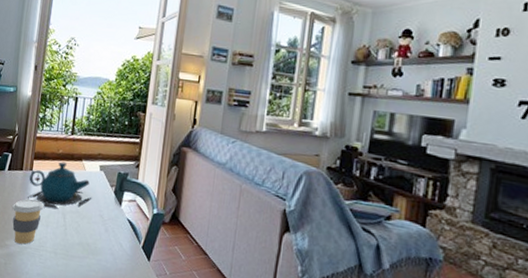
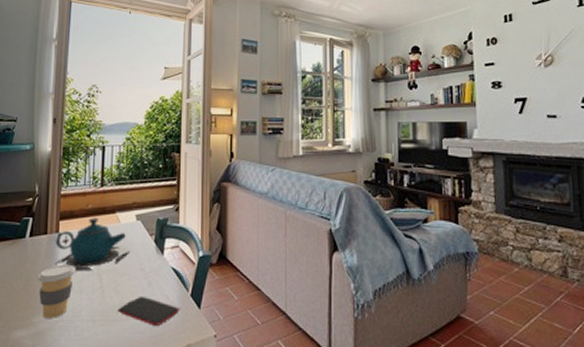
smartphone: none [76,240,132,269] -> present [117,297,181,325]

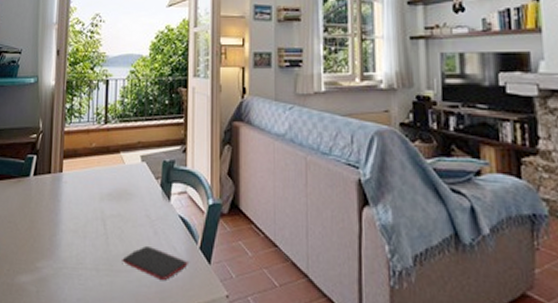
coffee cup: present [37,264,76,318] -> none [41,206,79,264]
teapot: present [56,217,129,270] -> none [59,157,134,214]

